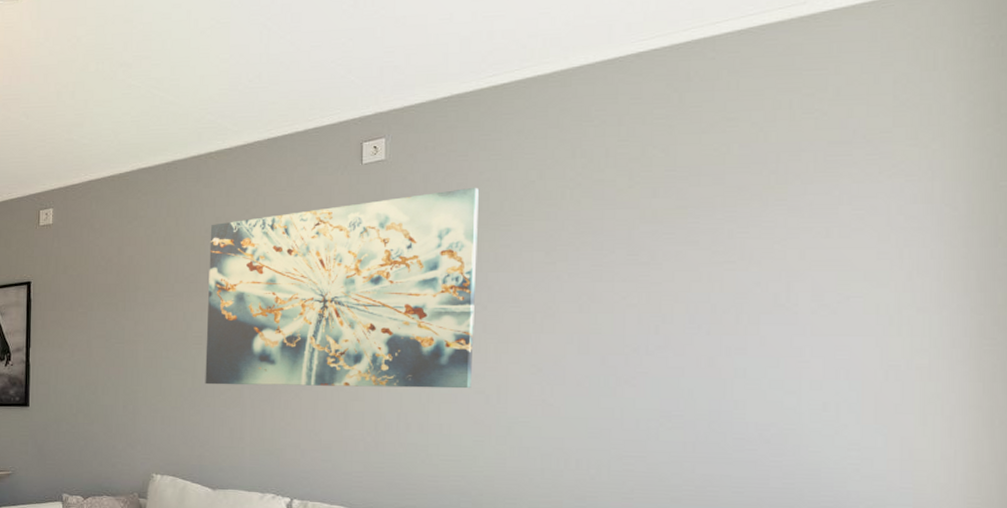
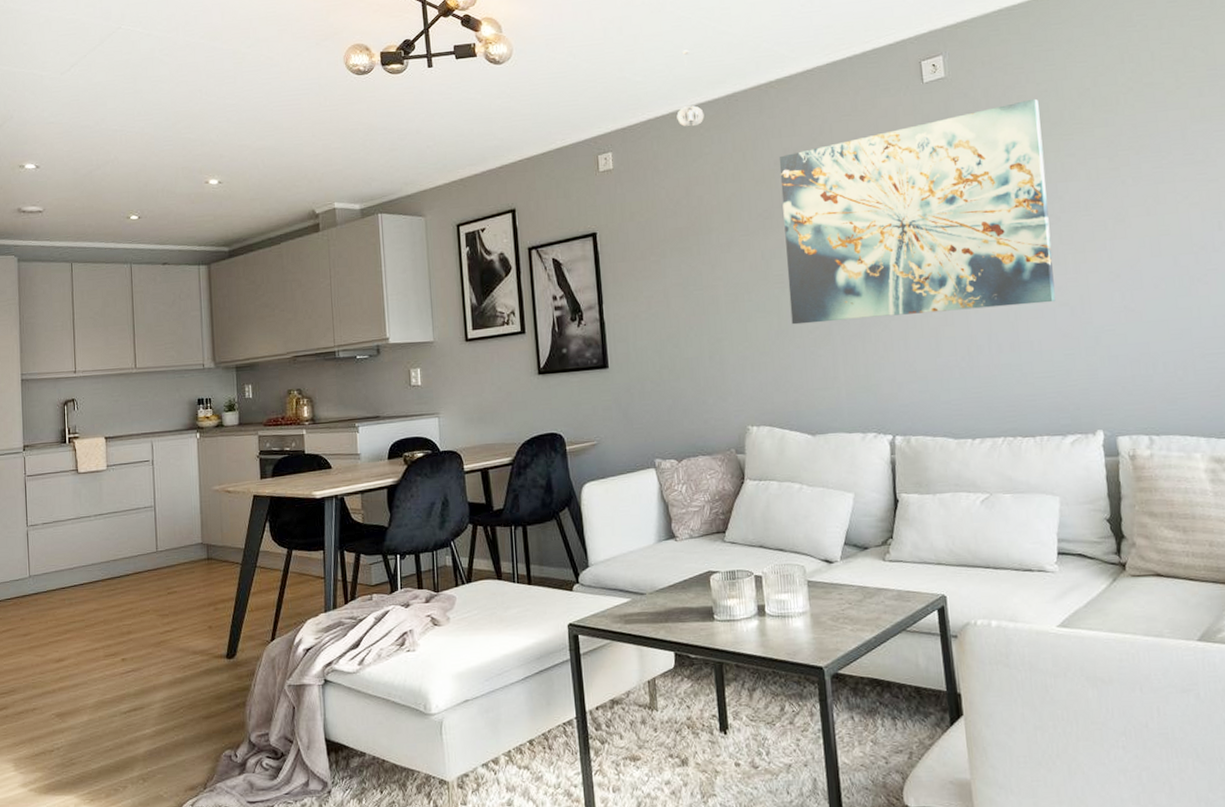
pendant light: none [117,117,143,190] -> present [677,50,704,127]

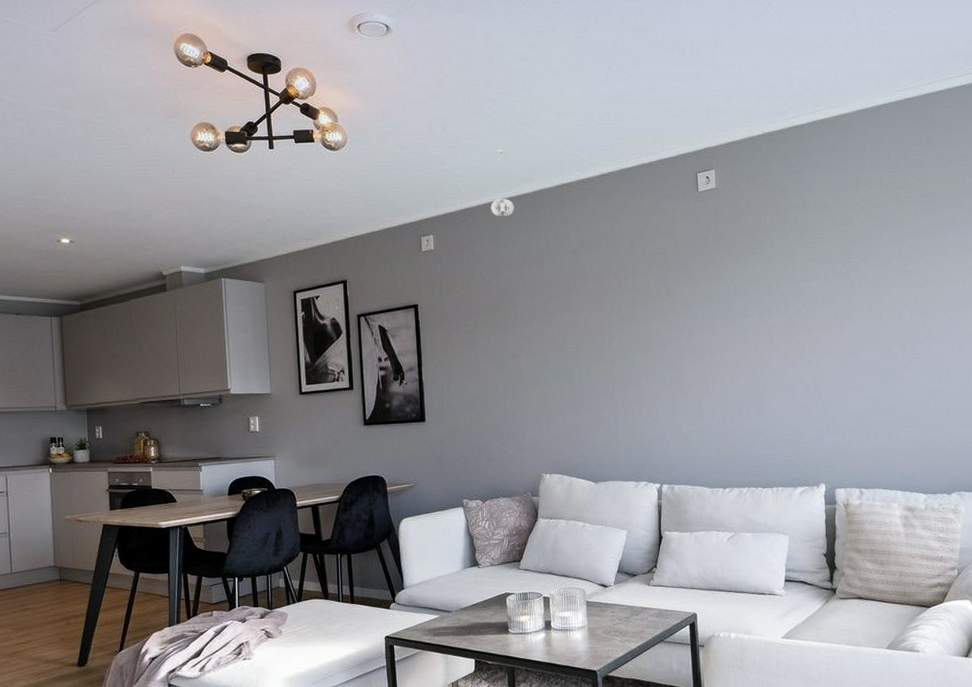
wall art: present [779,98,1056,325] -> none [576,211,794,390]

